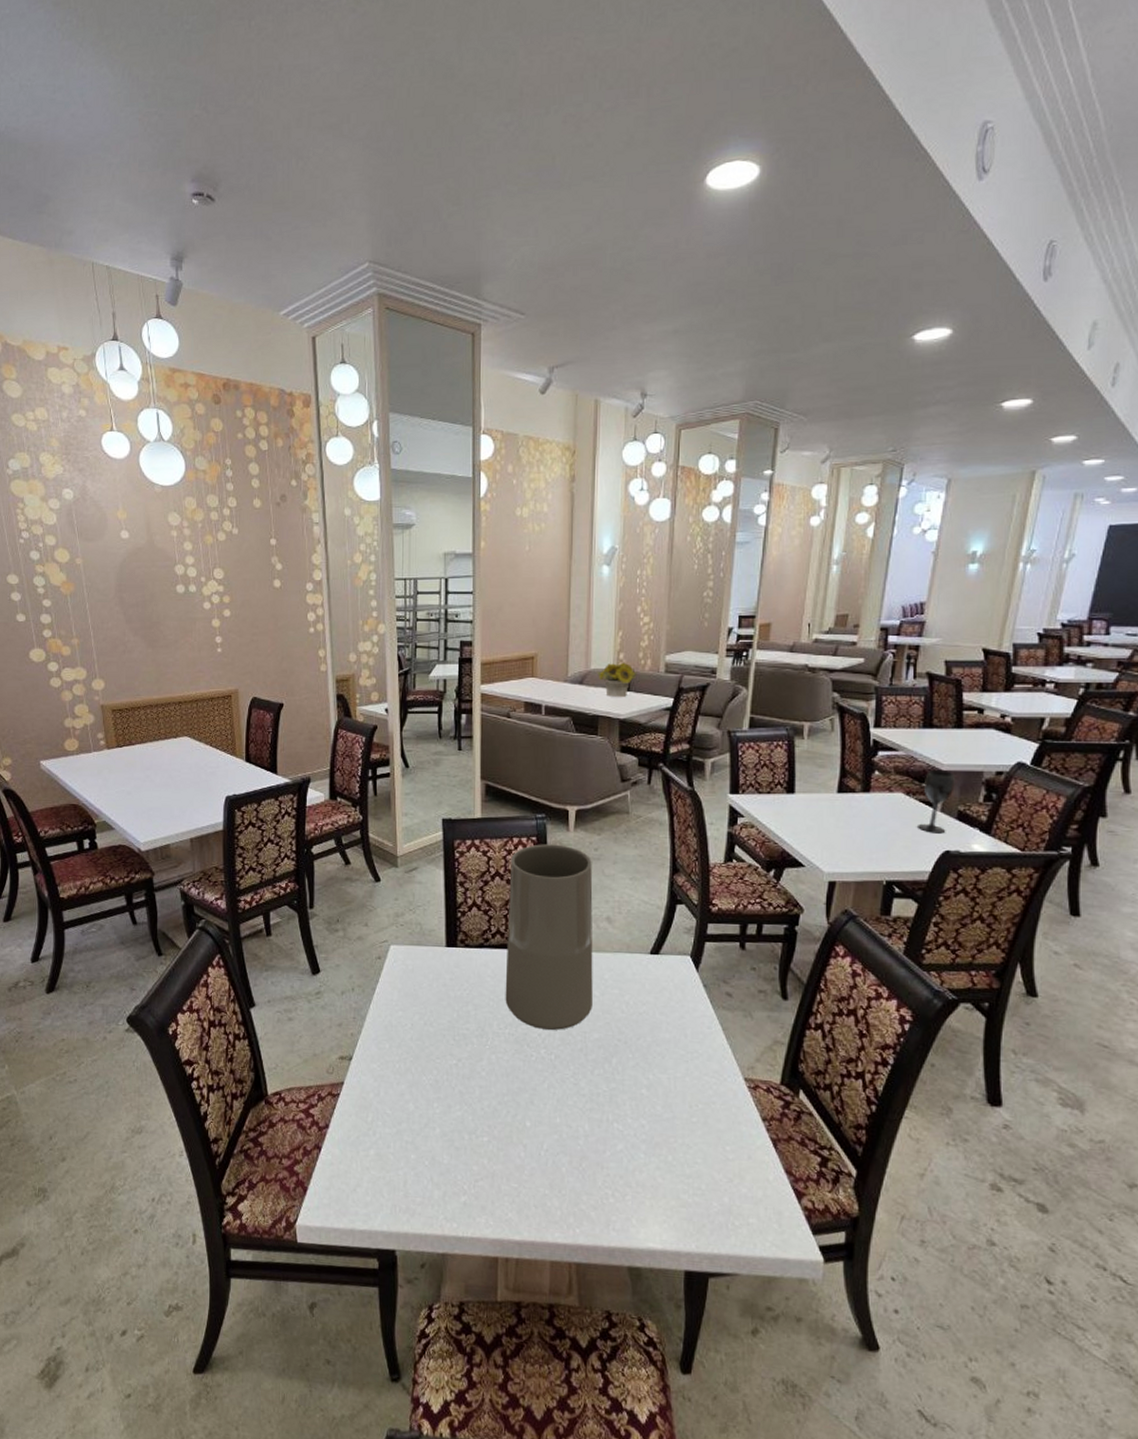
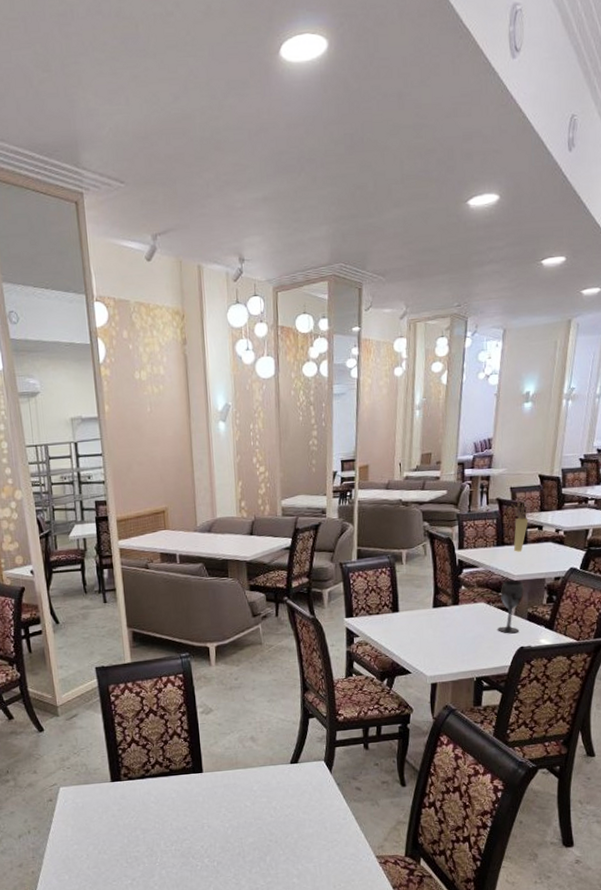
vase: present [505,844,593,1030] -> none [162,678,246,842]
sunflower: present [596,662,637,697] -> none [222,509,258,542]
flower arrangement: none [934,669,981,737] -> present [504,494,540,552]

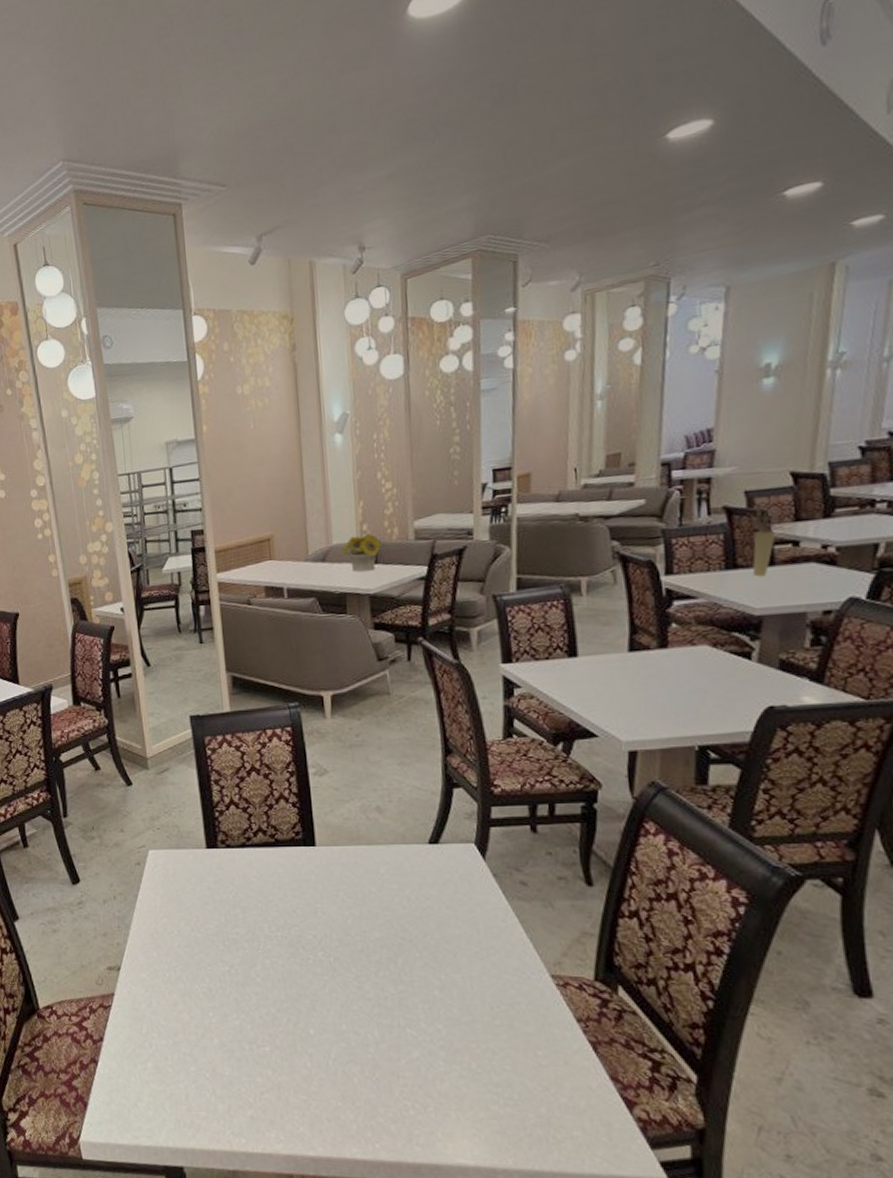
sunflower: none [222,509,258,542] -> present [339,533,384,572]
wine glass: present [498,580,524,634] -> none [731,615,772,688]

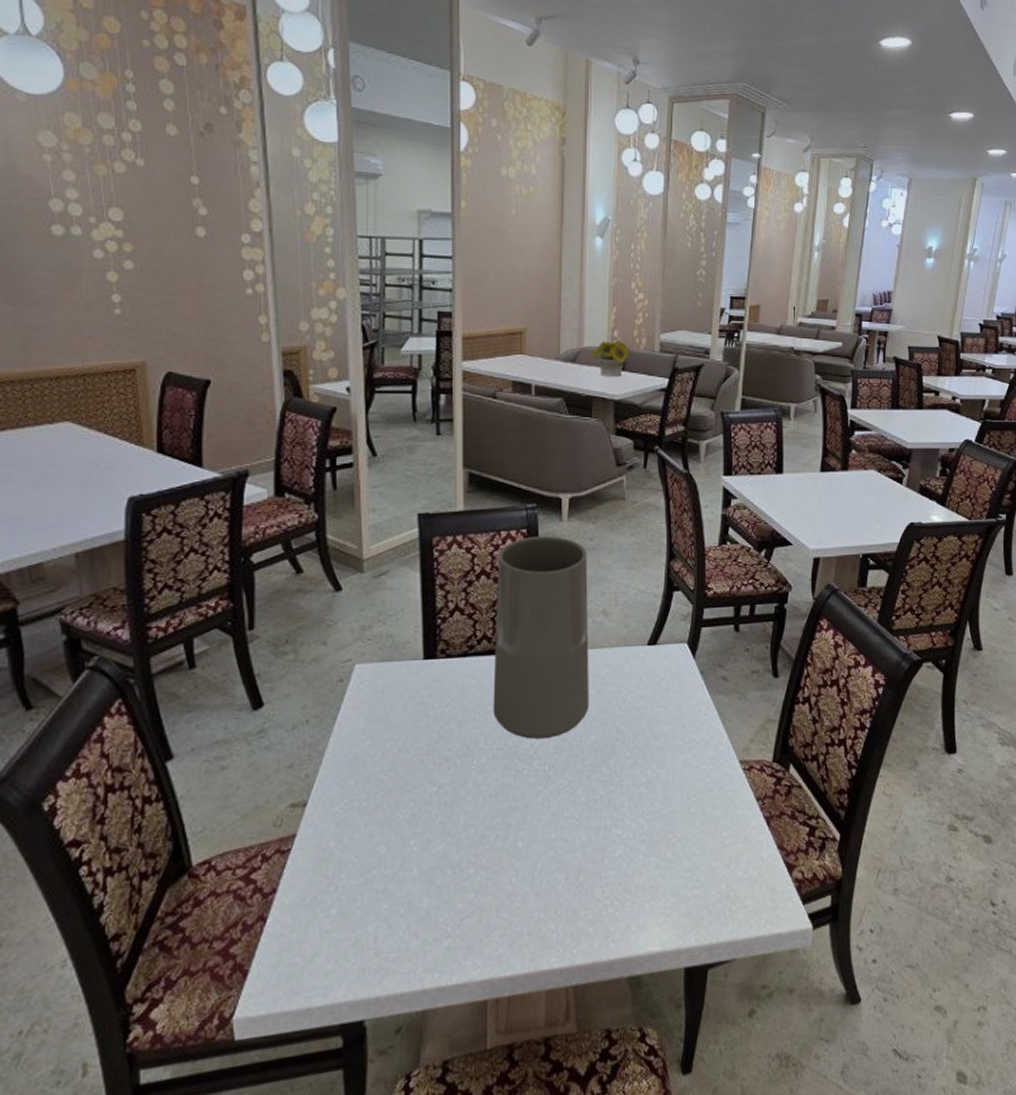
vase: none [266,733,370,930] -> present [493,536,589,739]
flower arrangement: present [735,498,794,577] -> none [900,355,937,417]

